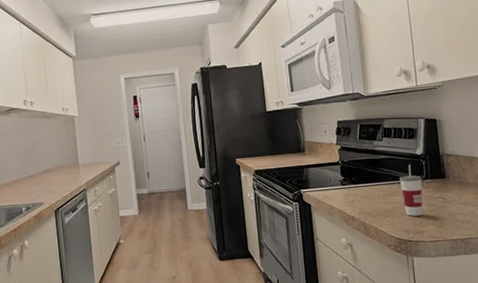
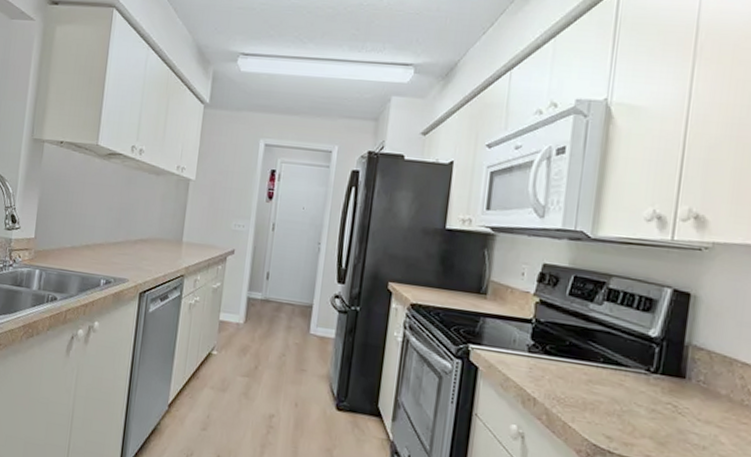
cup: present [400,165,423,216] -> none [613,347,650,422]

